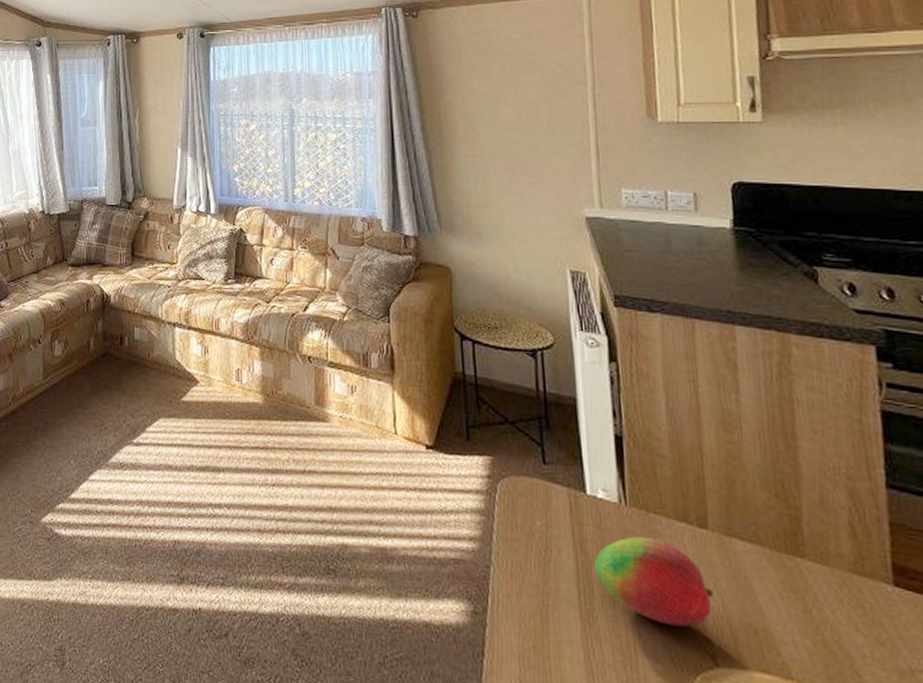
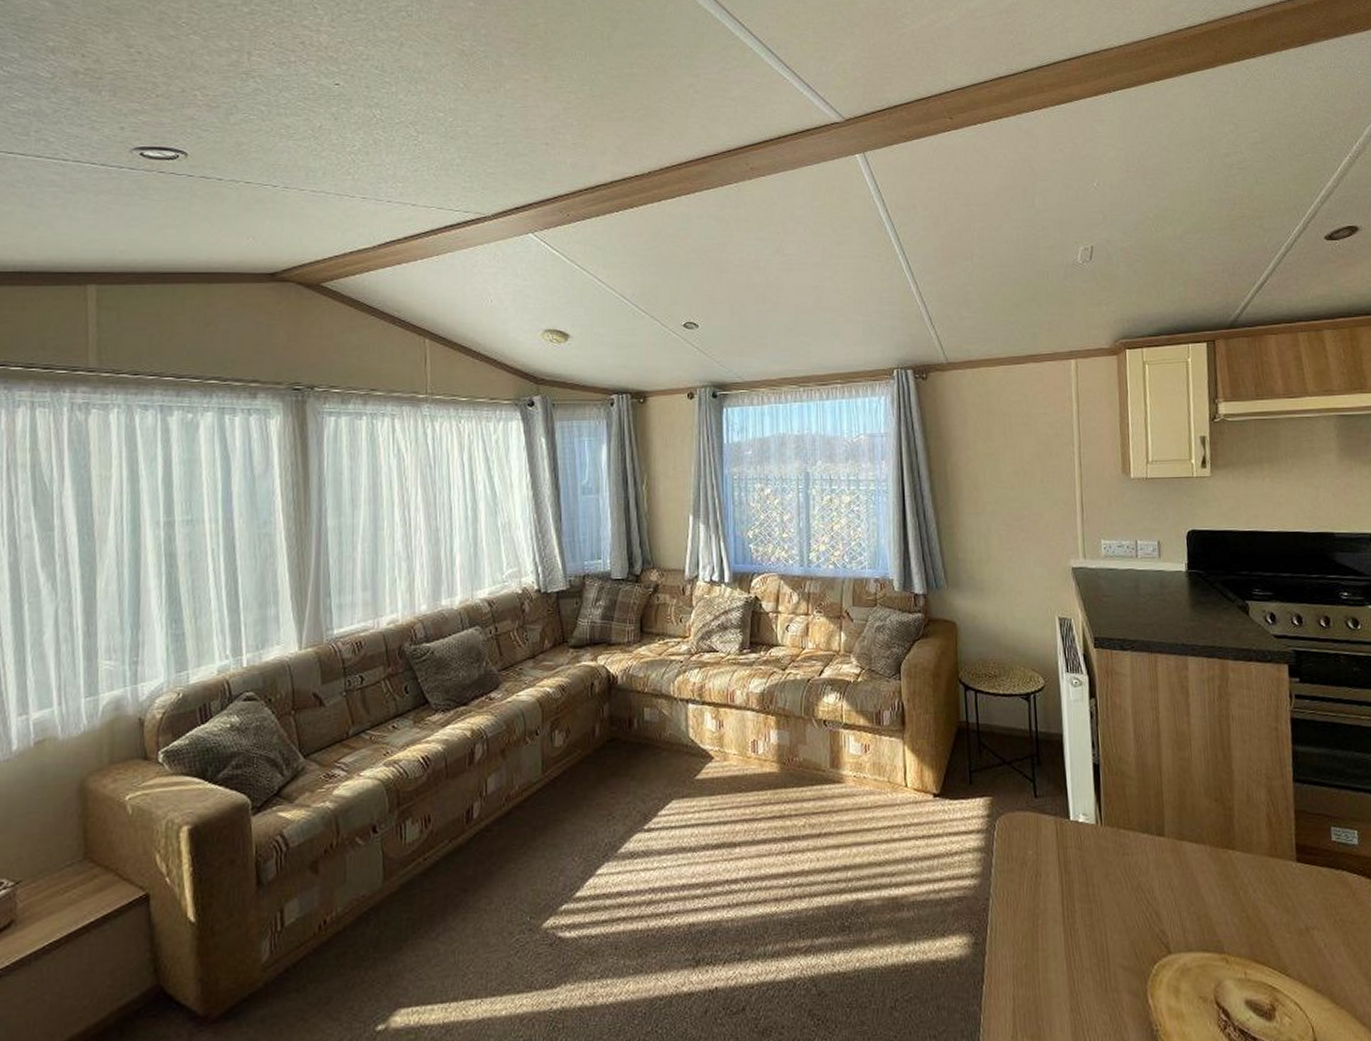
fruit: present [593,536,714,627] -> none [1075,850,1169,925]

